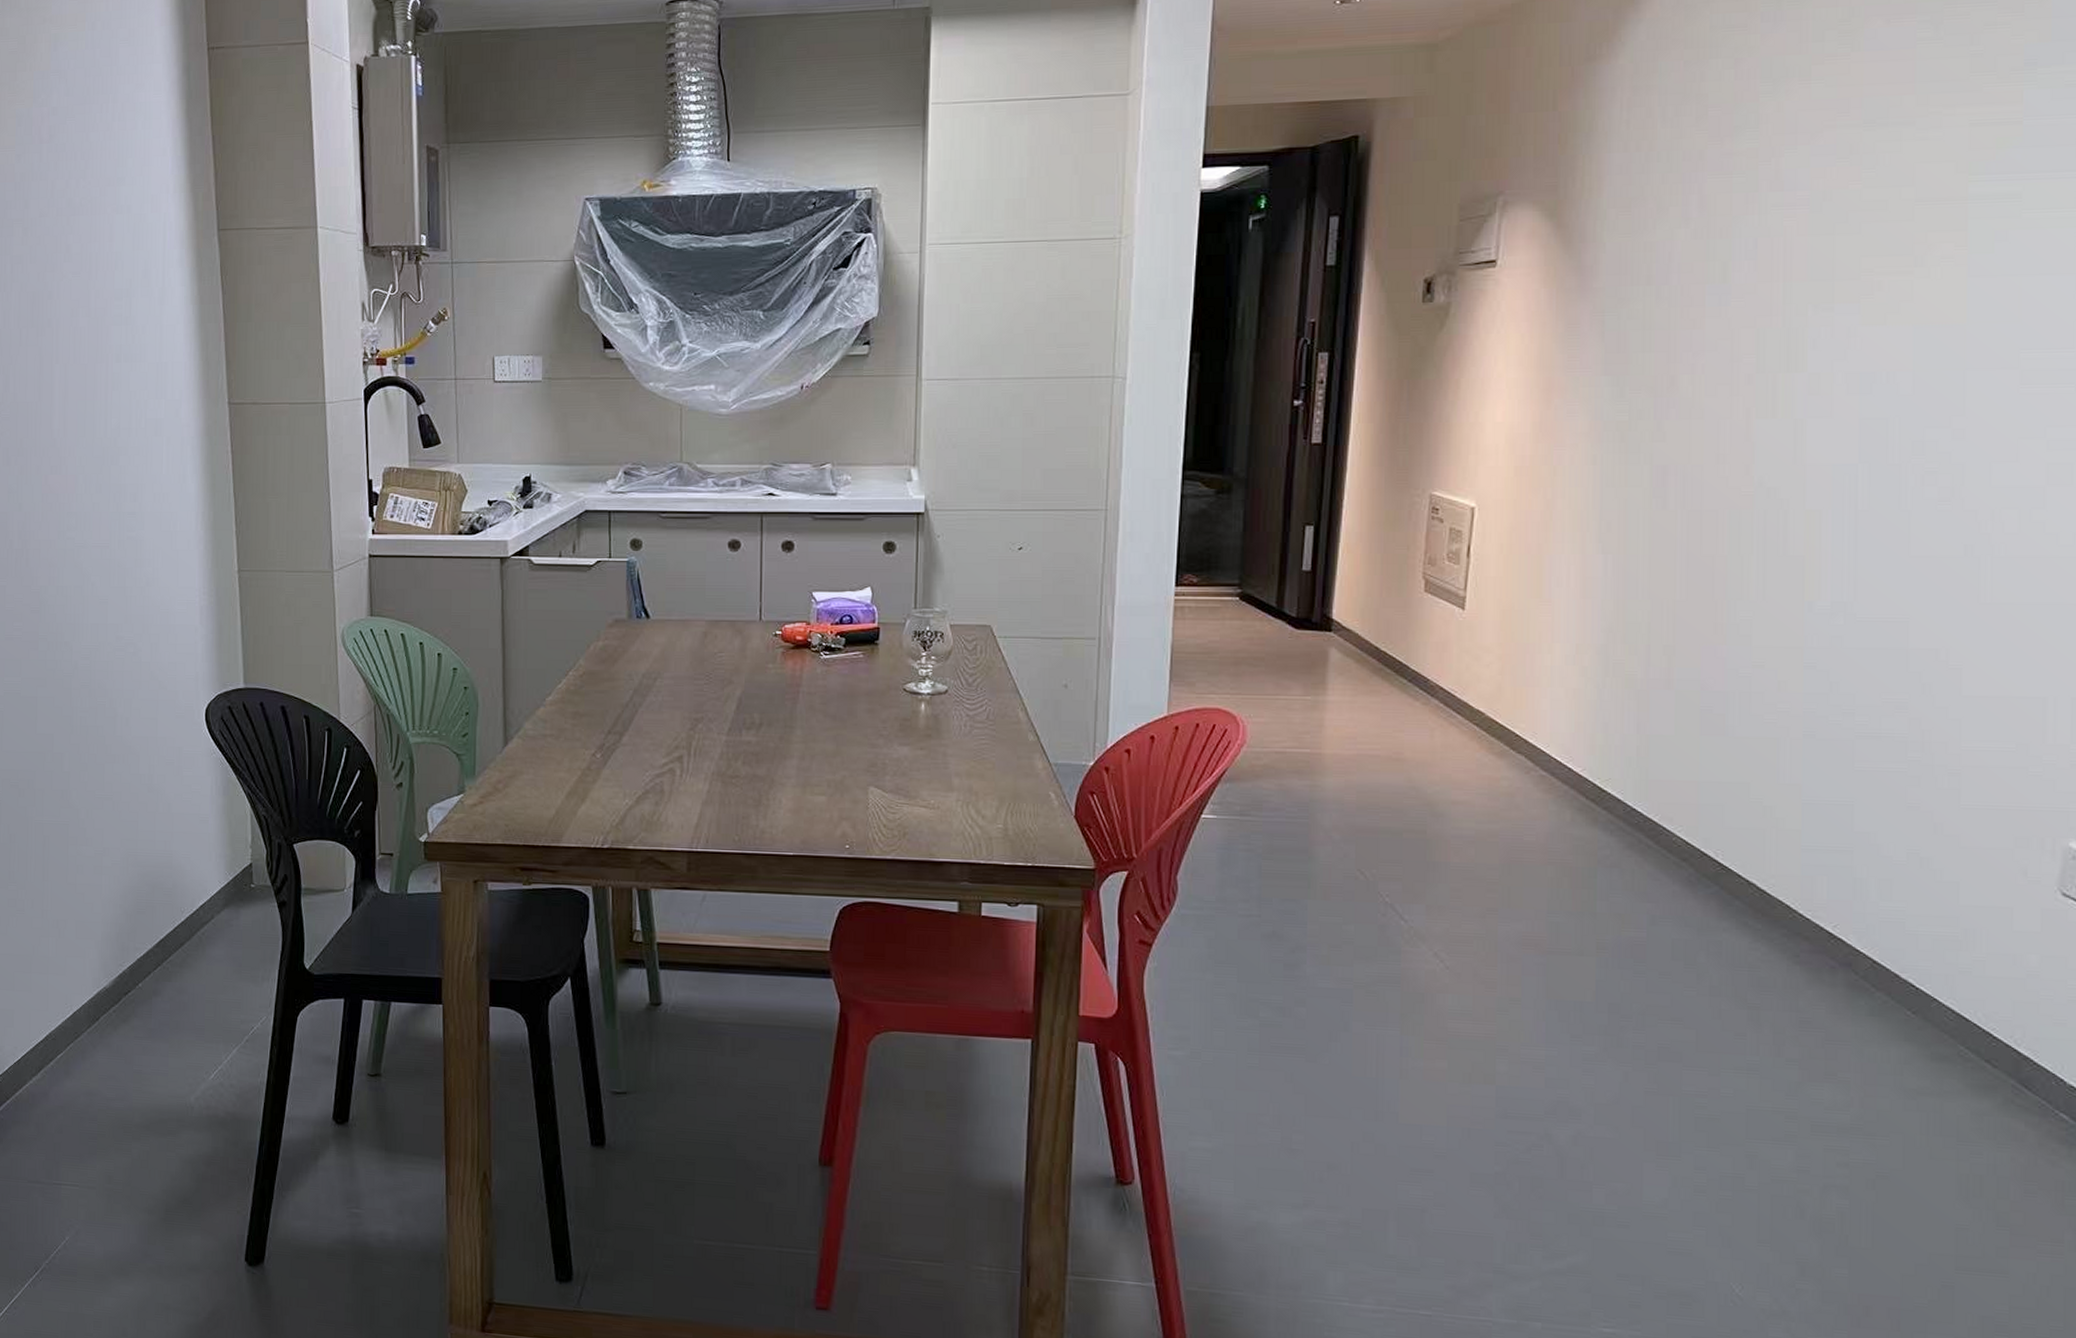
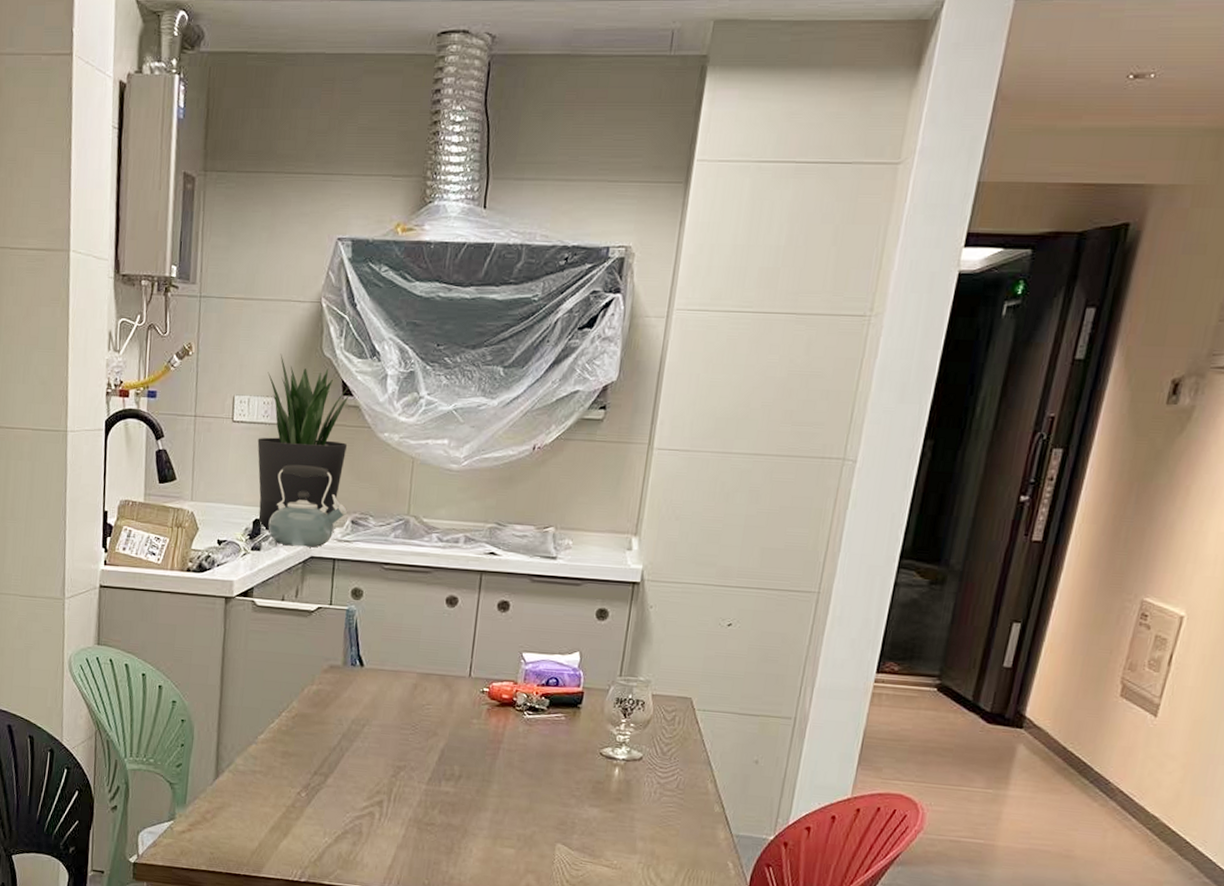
planter: none [521,312,613,488] -> present [257,353,351,531]
kettle: none [539,420,619,501] -> present [268,464,348,547]

